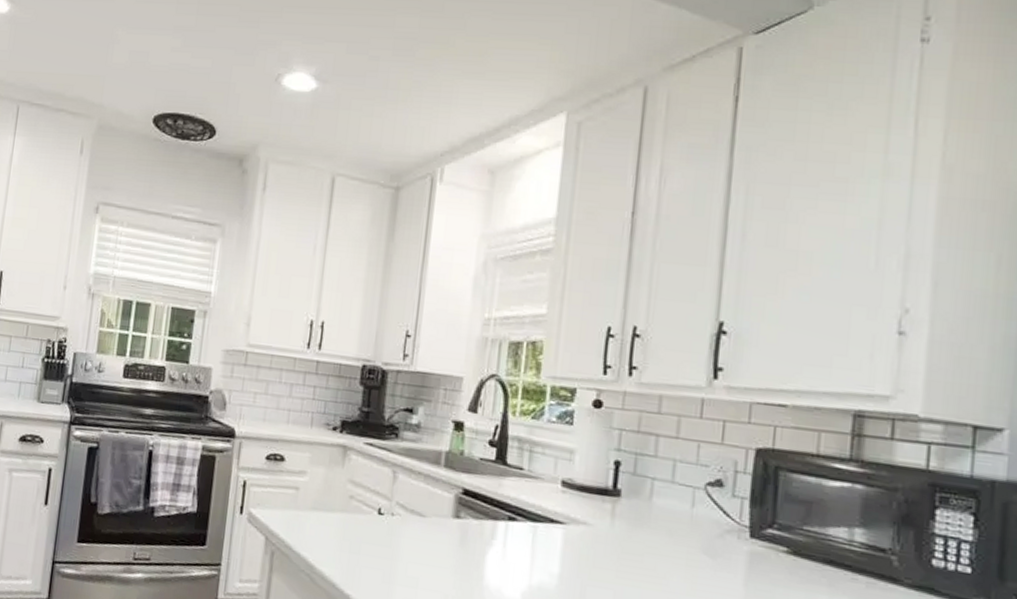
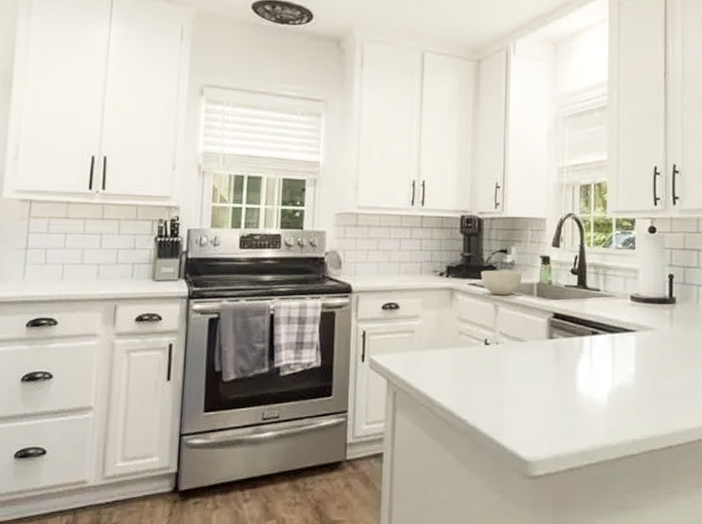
bowl: none [379,430,430,462] -> present [480,269,523,296]

